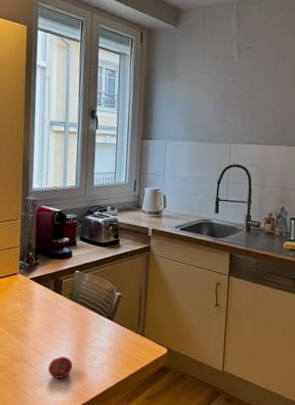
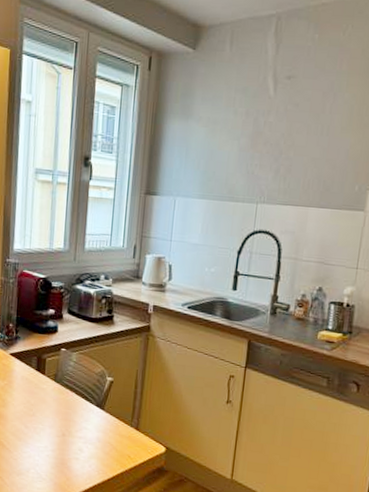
fruit: present [48,356,73,379] -> none [28,444,56,469]

